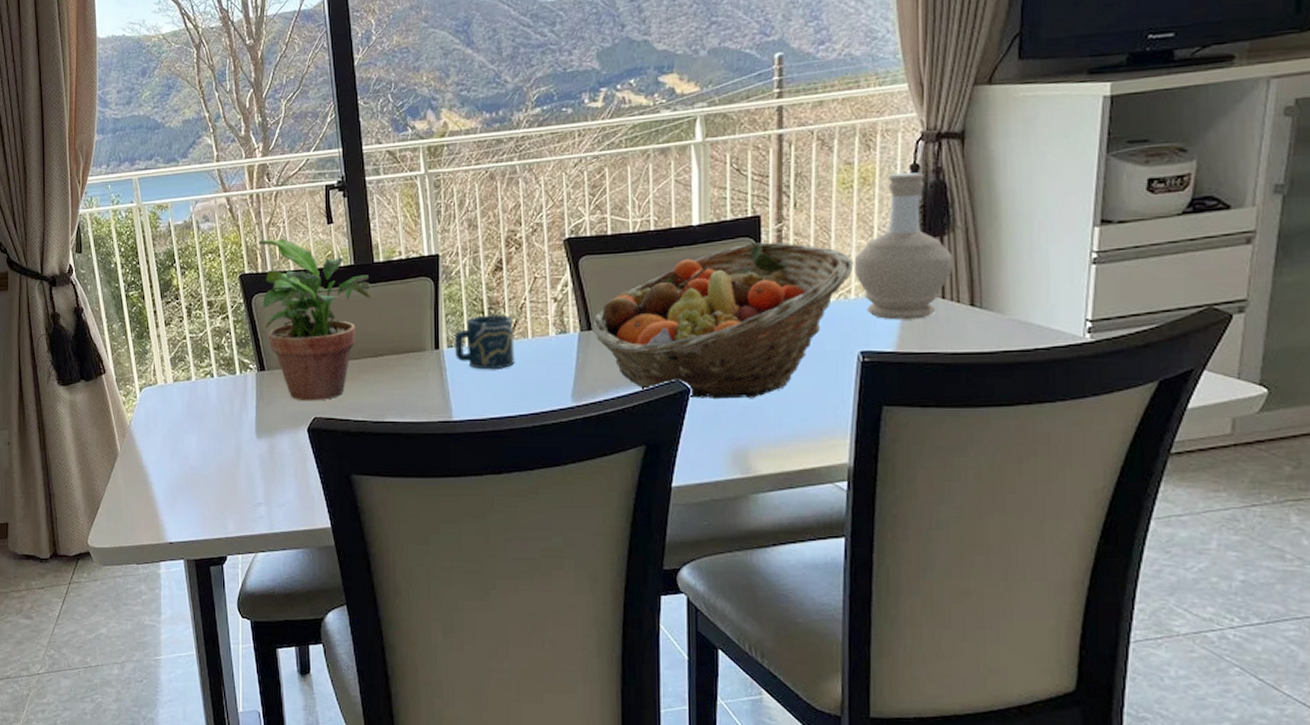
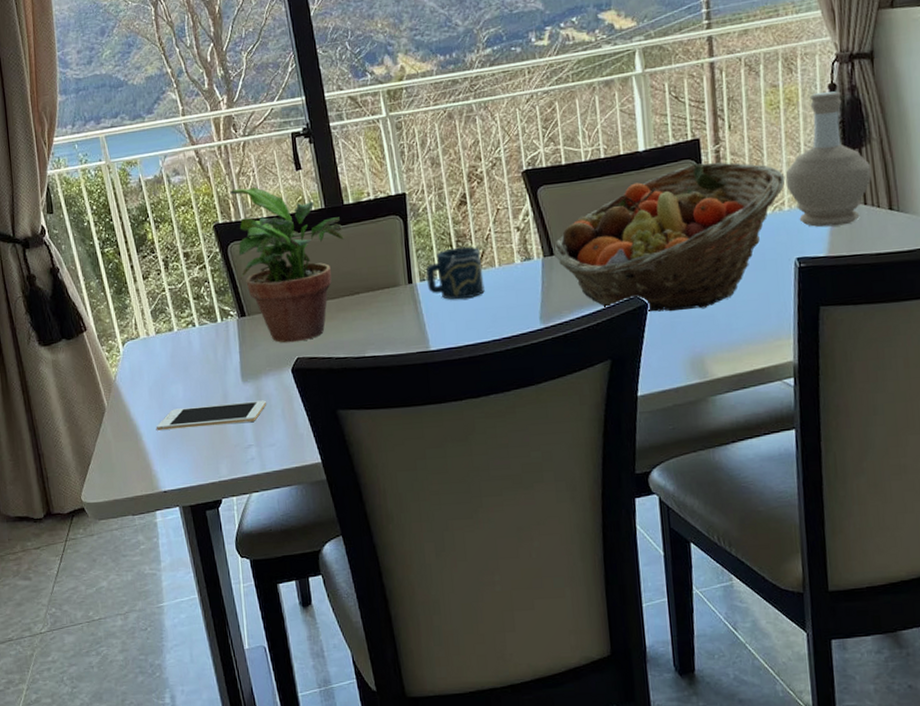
cell phone: none [167,458,279,480] -> present [157,400,266,430]

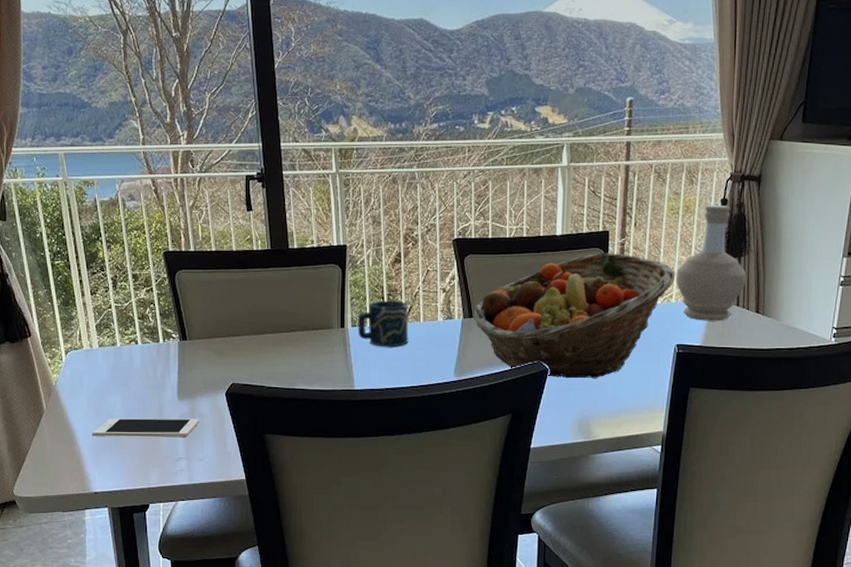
potted plant: present [229,187,344,343] -> none [181,220,286,369]

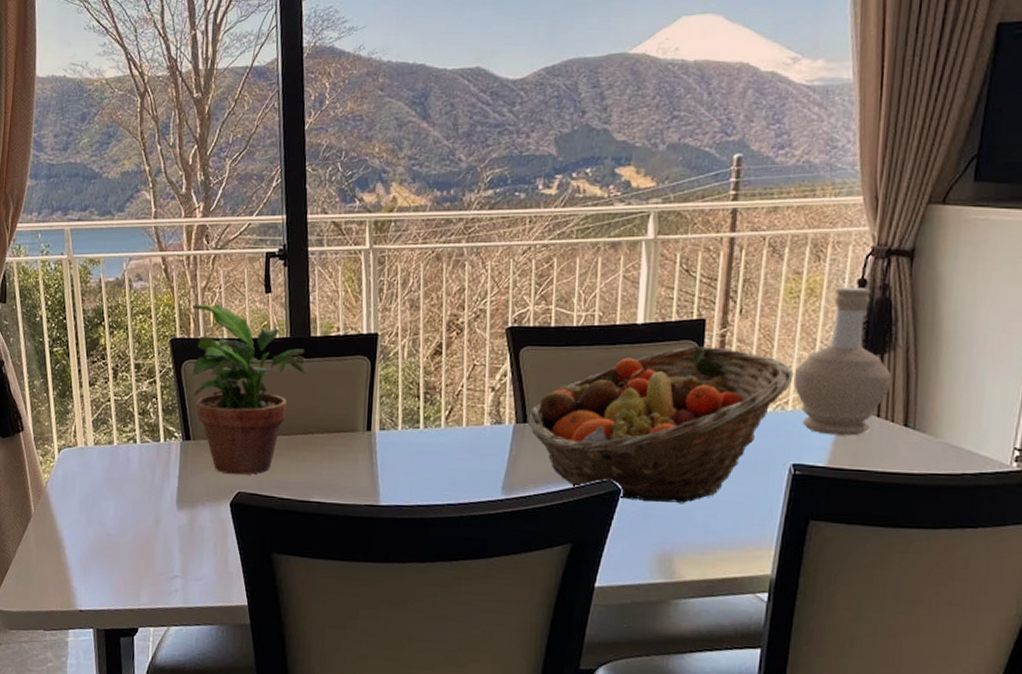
cell phone: present [93,418,199,437] -> none [82,526,199,552]
potted plant: none [181,220,286,369] -> present [189,304,306,475]
cup: present [357,300,409,347] -> none [387,399,448,456]

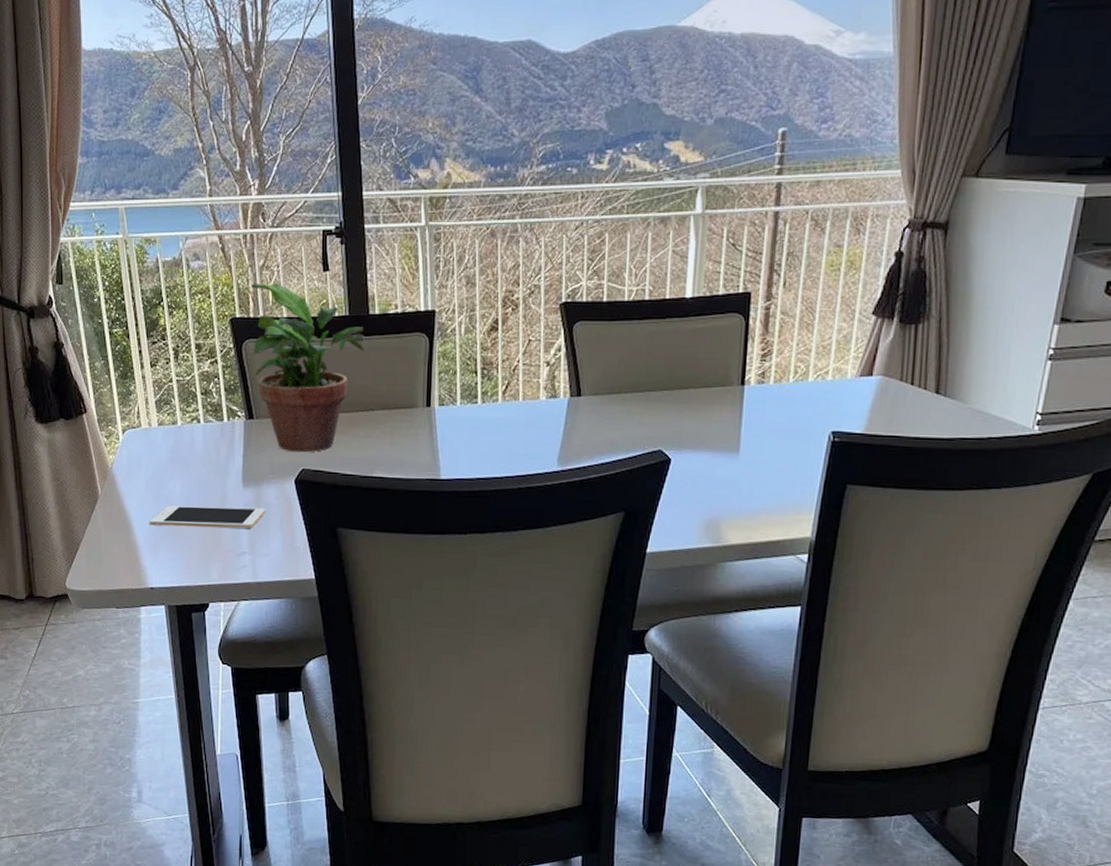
cell phone: none [82,526,199,552] -> present [150,505,265,529]
fruit basket: present [528,346,794,504] -> none [582,319,834,472]
bottle: present [793,287,892,436] -> none [833,260,925,404]

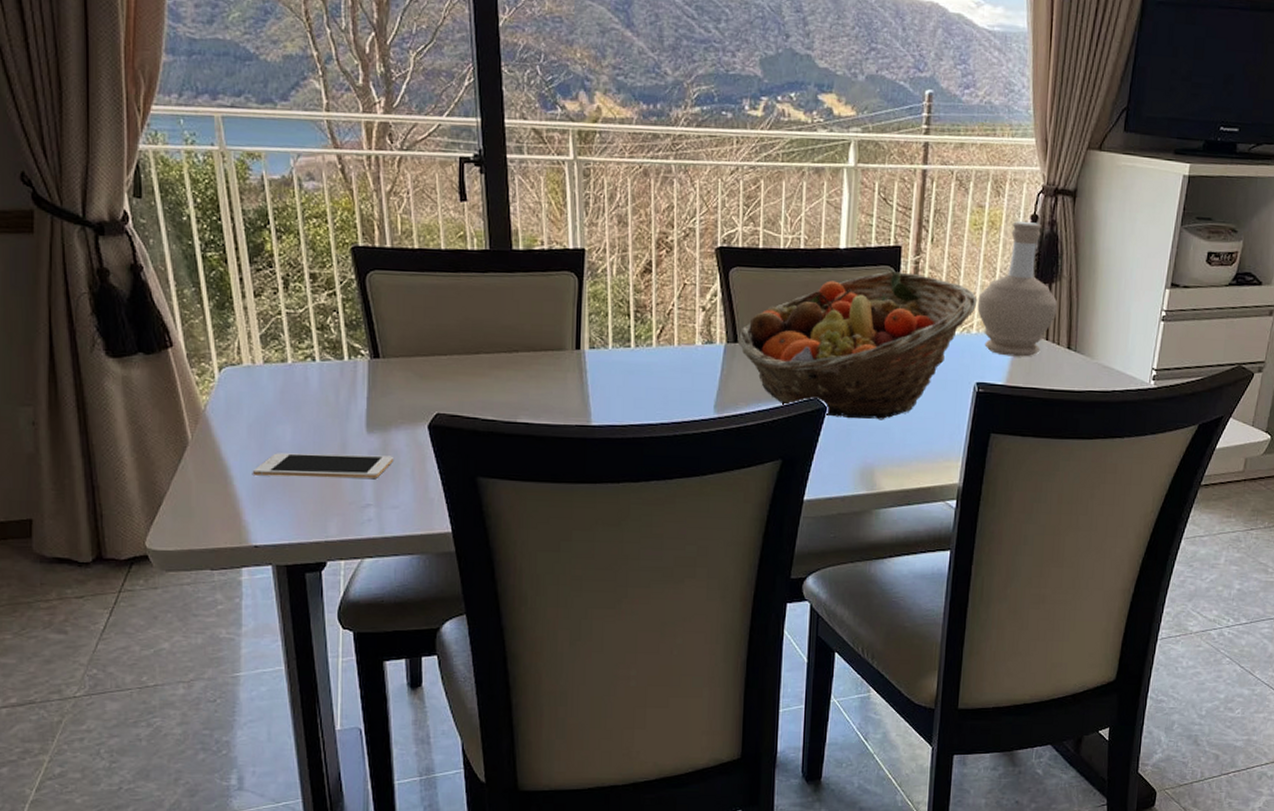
potted plant: present [250,283,366,453] -> none [375,209,508,396]
fruit basket: none [582,319,834,472] -> present [738,271,978,420]
bottle: none [833,260,925,404] -> present [977,221,1058,357]

